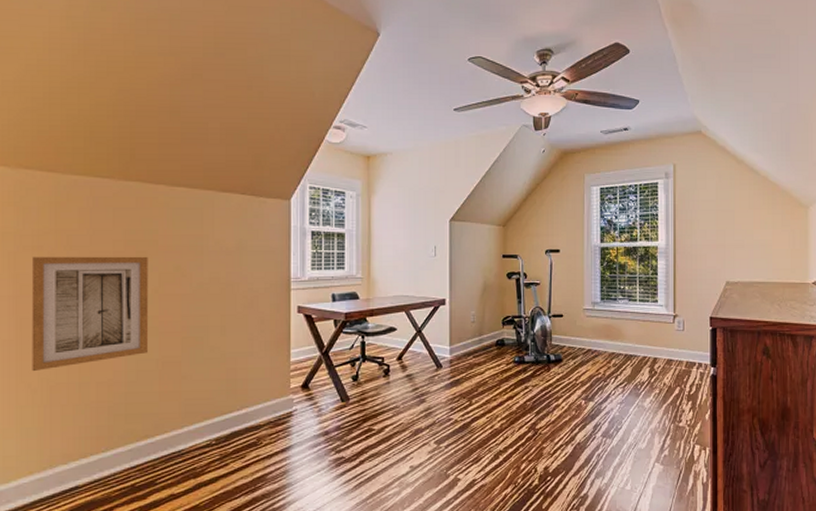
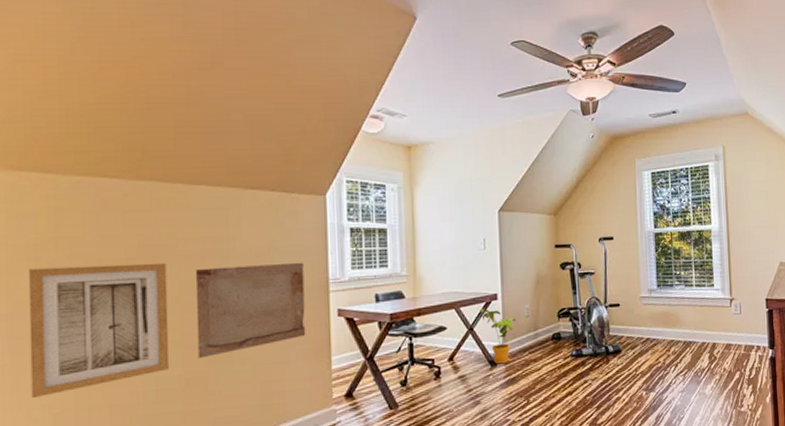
stone plaque: none [173,261,268,345] -> present [195,262,306,359]
house plant: none [428,312,462,366] -> present [480,308,516,364]

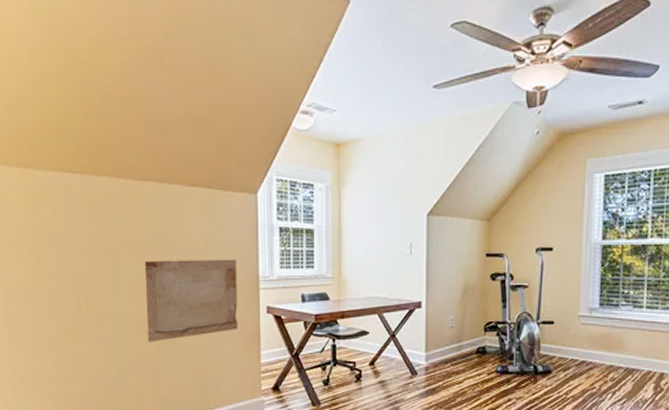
wall art: present [28,262,170,399] -> none [16,253,126,365]
house plant: present [480,308,516,364] -> none [403,315,439,373]

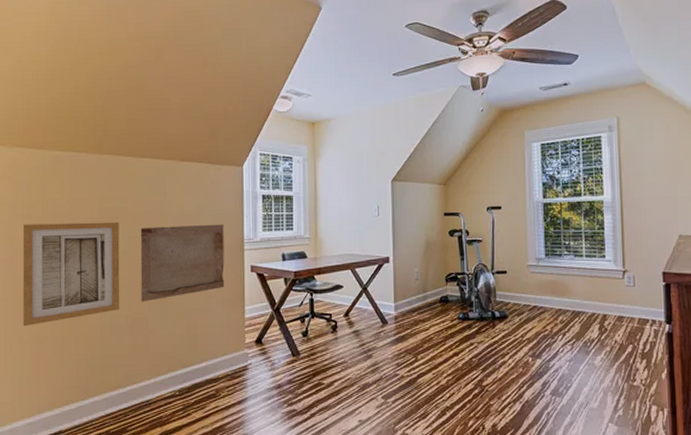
wall art: none [16,253,126,365] -> present [23,221,120,327]

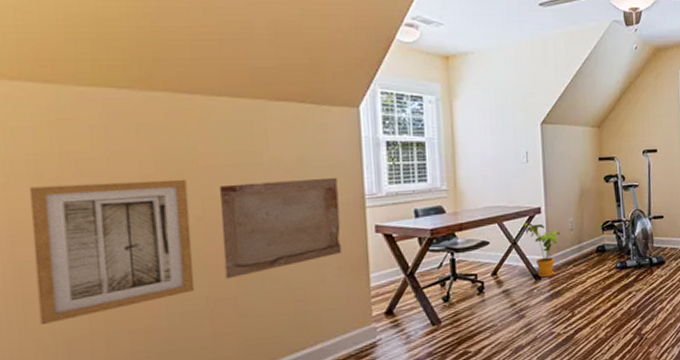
house plant: none [373,270,406,322] -> present [523,222,560,278]

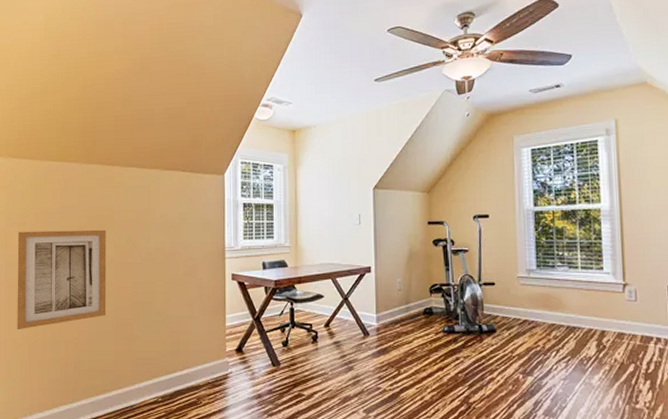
stone plaque: present [219,177,342,279] -> none [126,232,206,309]
house plant: present [523,222,560,278] -> none [354,279,388,334]

